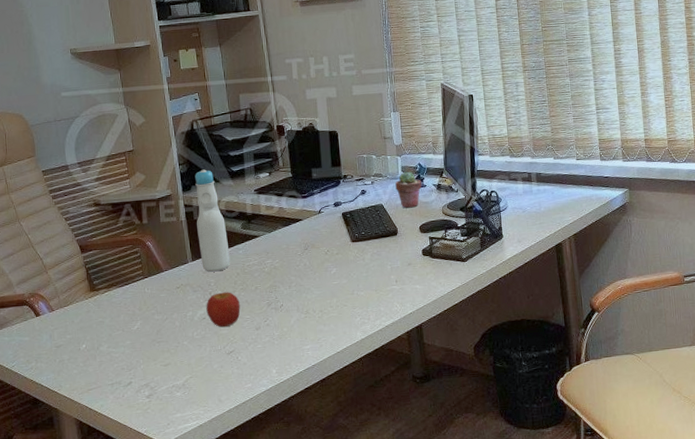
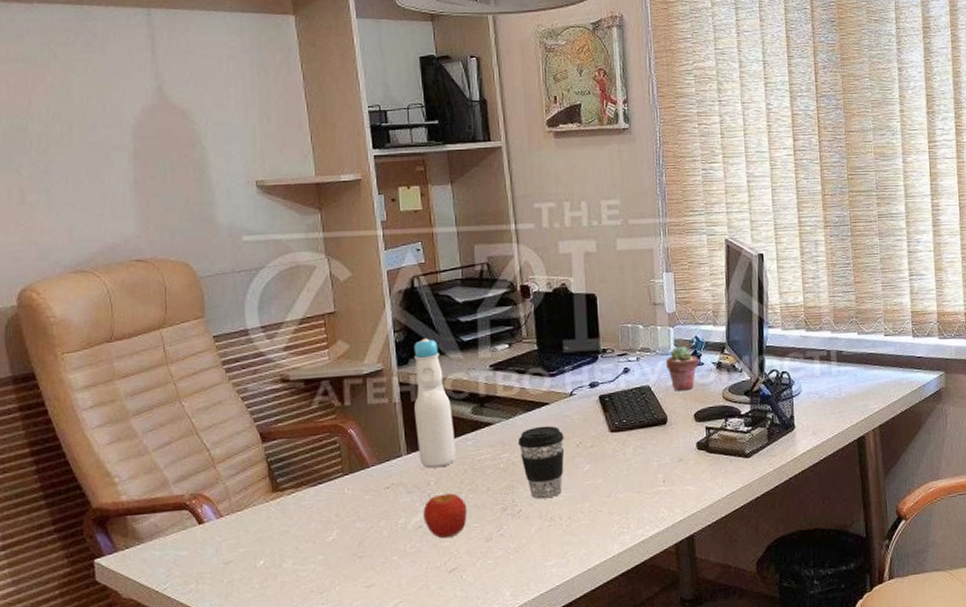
coffee cup: none [278,237,316,296] -> present [517,425,565,499]

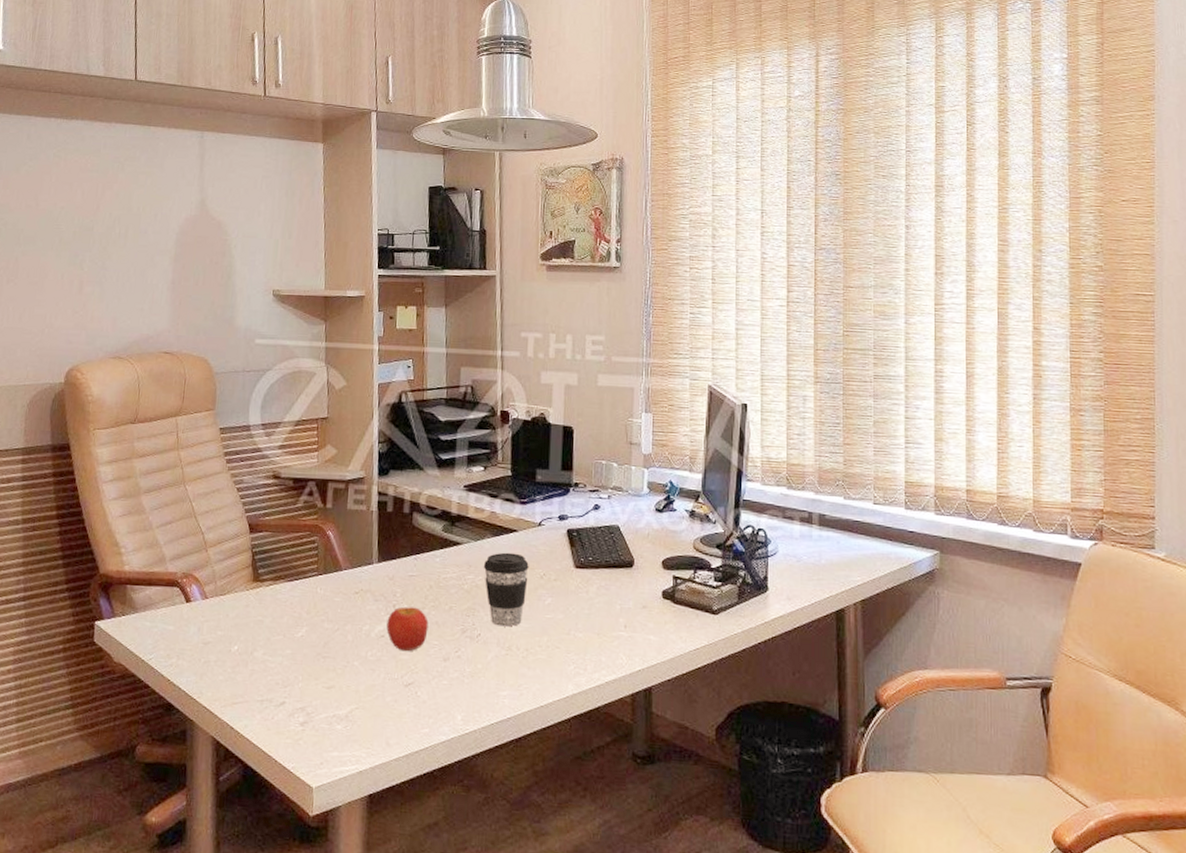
bottle: present [414,338,456,468] -> none [388,452,424,580]
potted succulent: present [666,345,698,391] -> none [637,488,671,536]

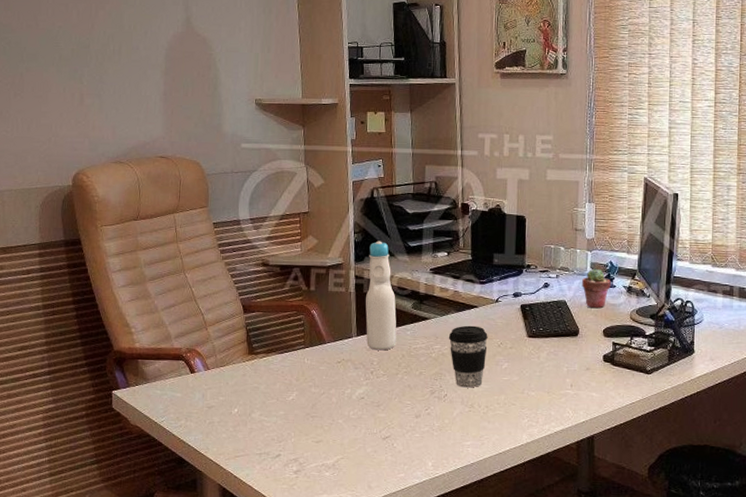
apple: present [386,607,429,652] -> none [366,373,402,411]
bottle: none [388,452,424,580] -> present [365,241,397,351]
potted succulent: none [637,488,671,536] -> present [582,268,611,309]

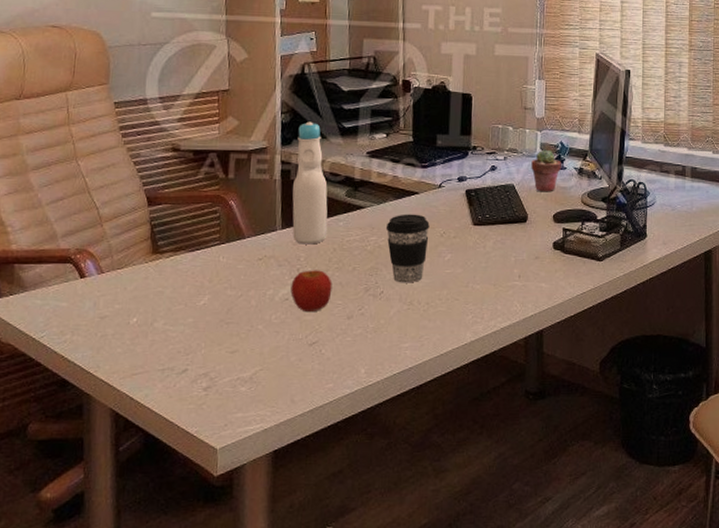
apple: none [366,373,402,411] -> present [290,270,332,313]

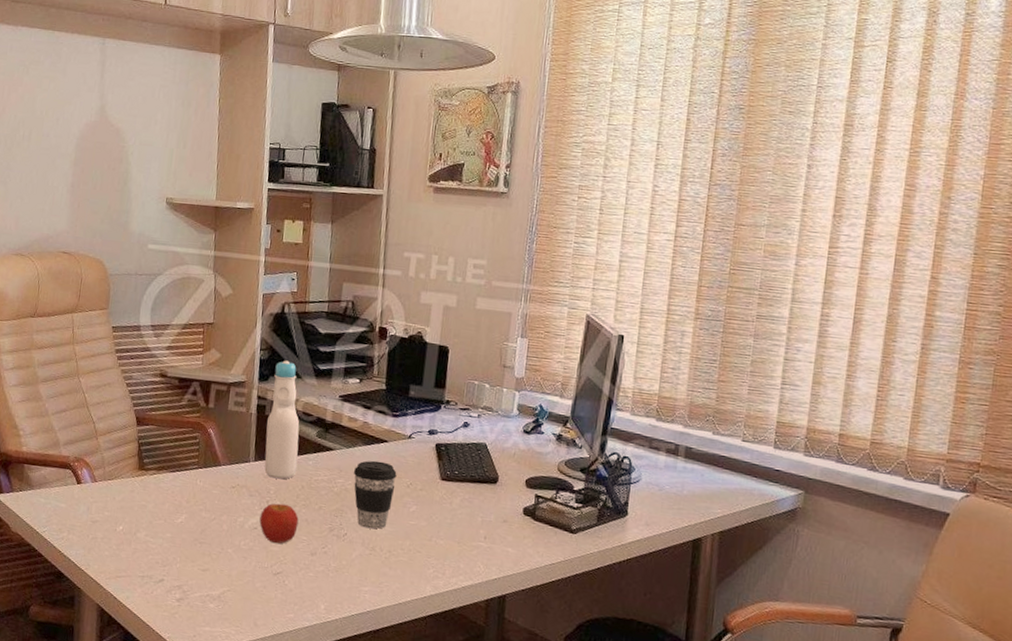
potted succulent: present [531,149,561,192] -> none [506,411,539,456]

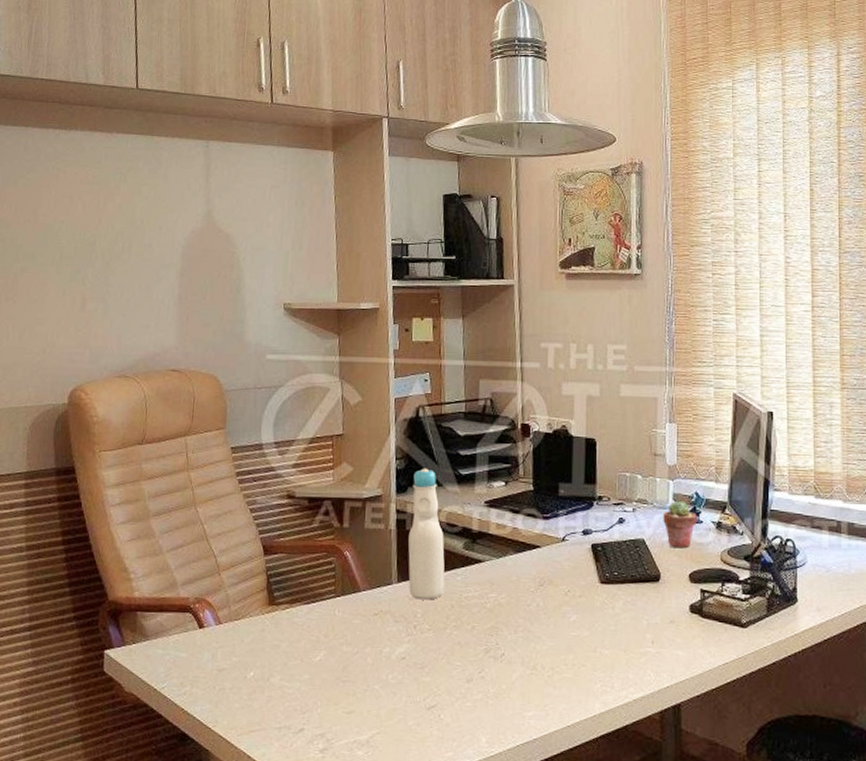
apple: present [259,503,299,544] -> none [407,627,451,674]
coffee cup: present [353,460,397,530] -> none [506,569,553,646]
potted succulent: none [506,411,539,456] -> present [663,500,697,549]

